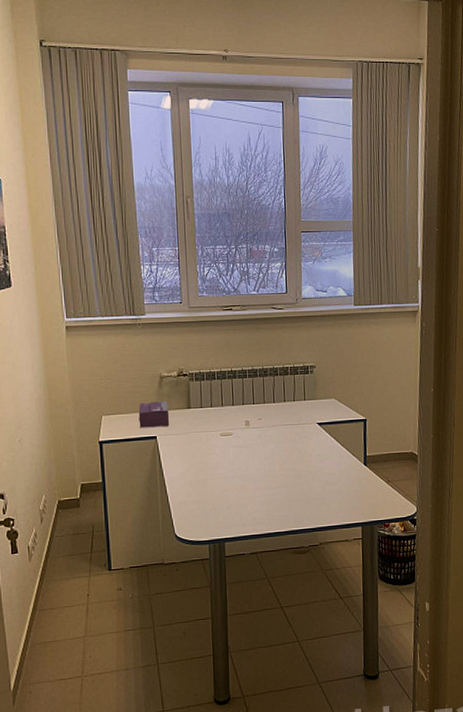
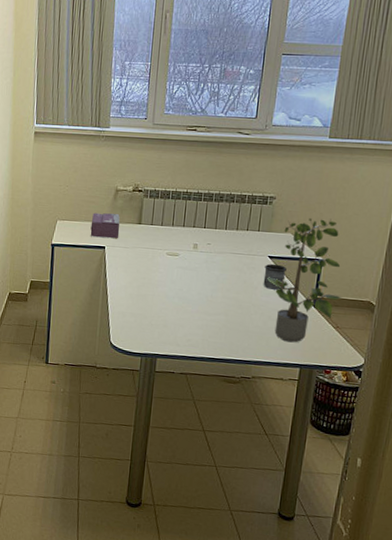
mug: none [315,429,336,455] -> present [263,263,287,290]
potted plant: none [319,380,389,503] -> present [267,218,342,343]

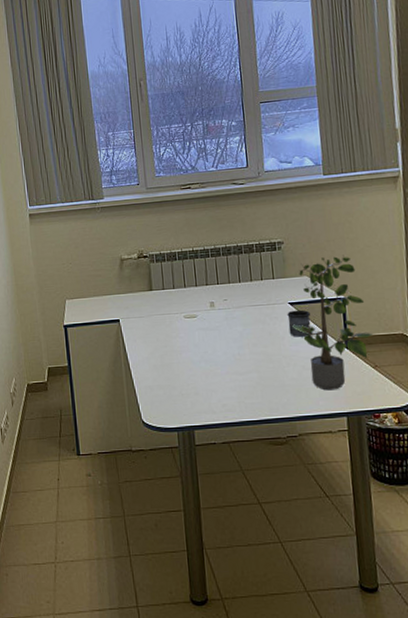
tissue box: present [90,212,120,238] -> none [100,283,132,312]

